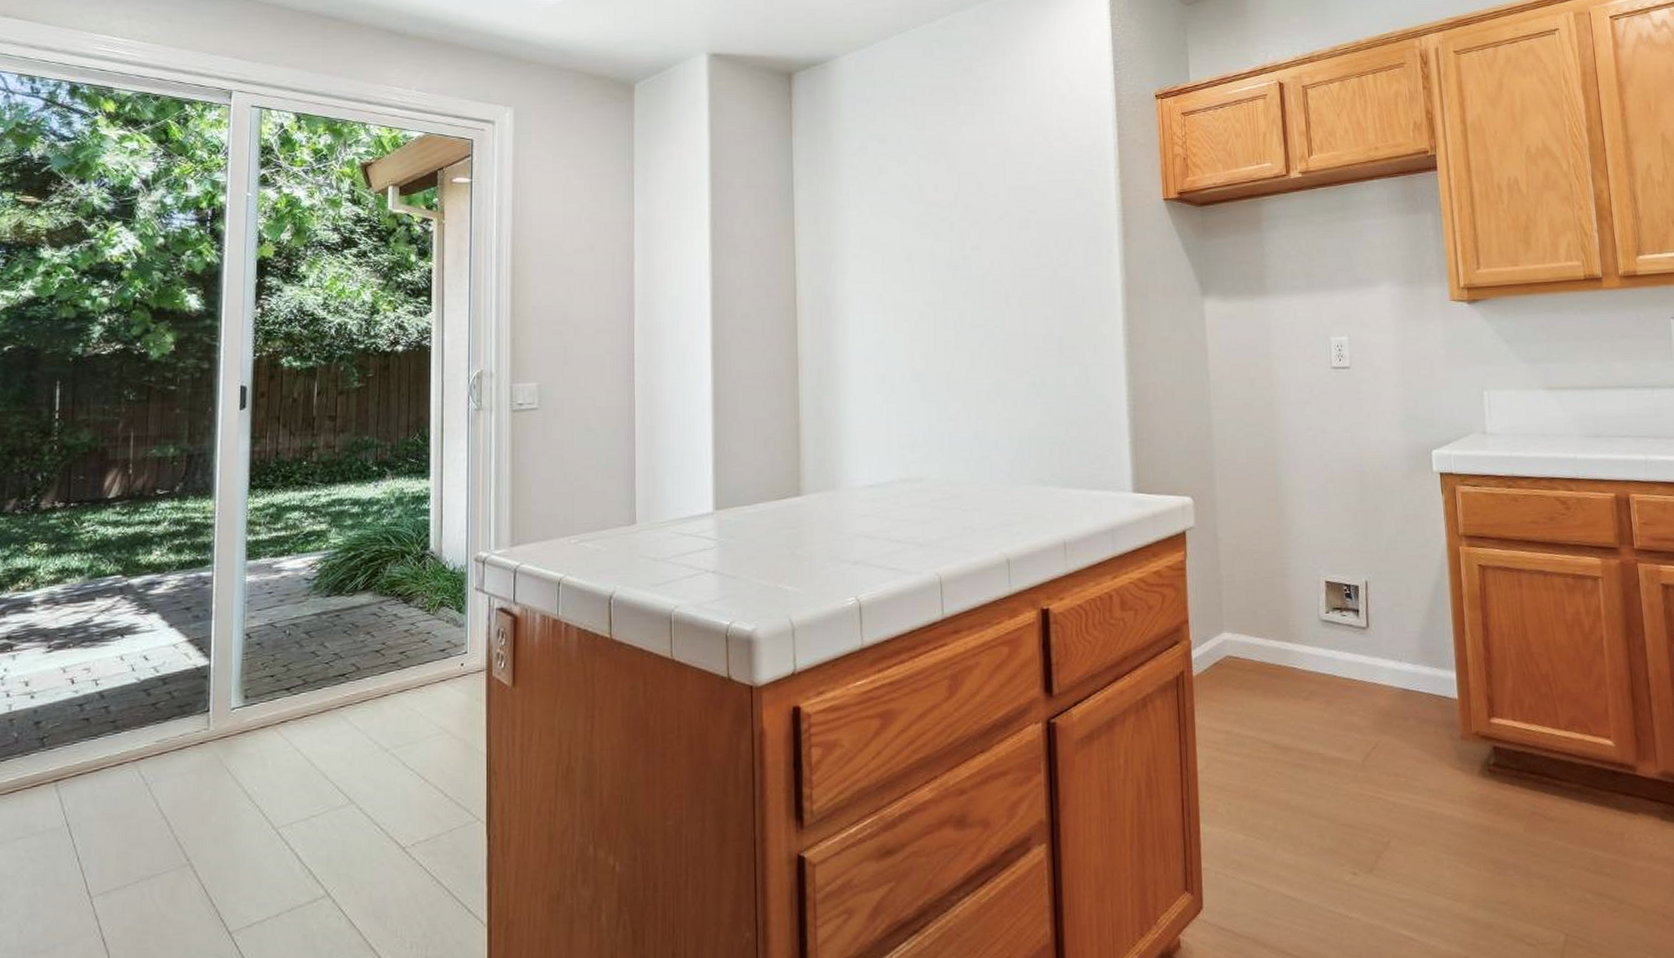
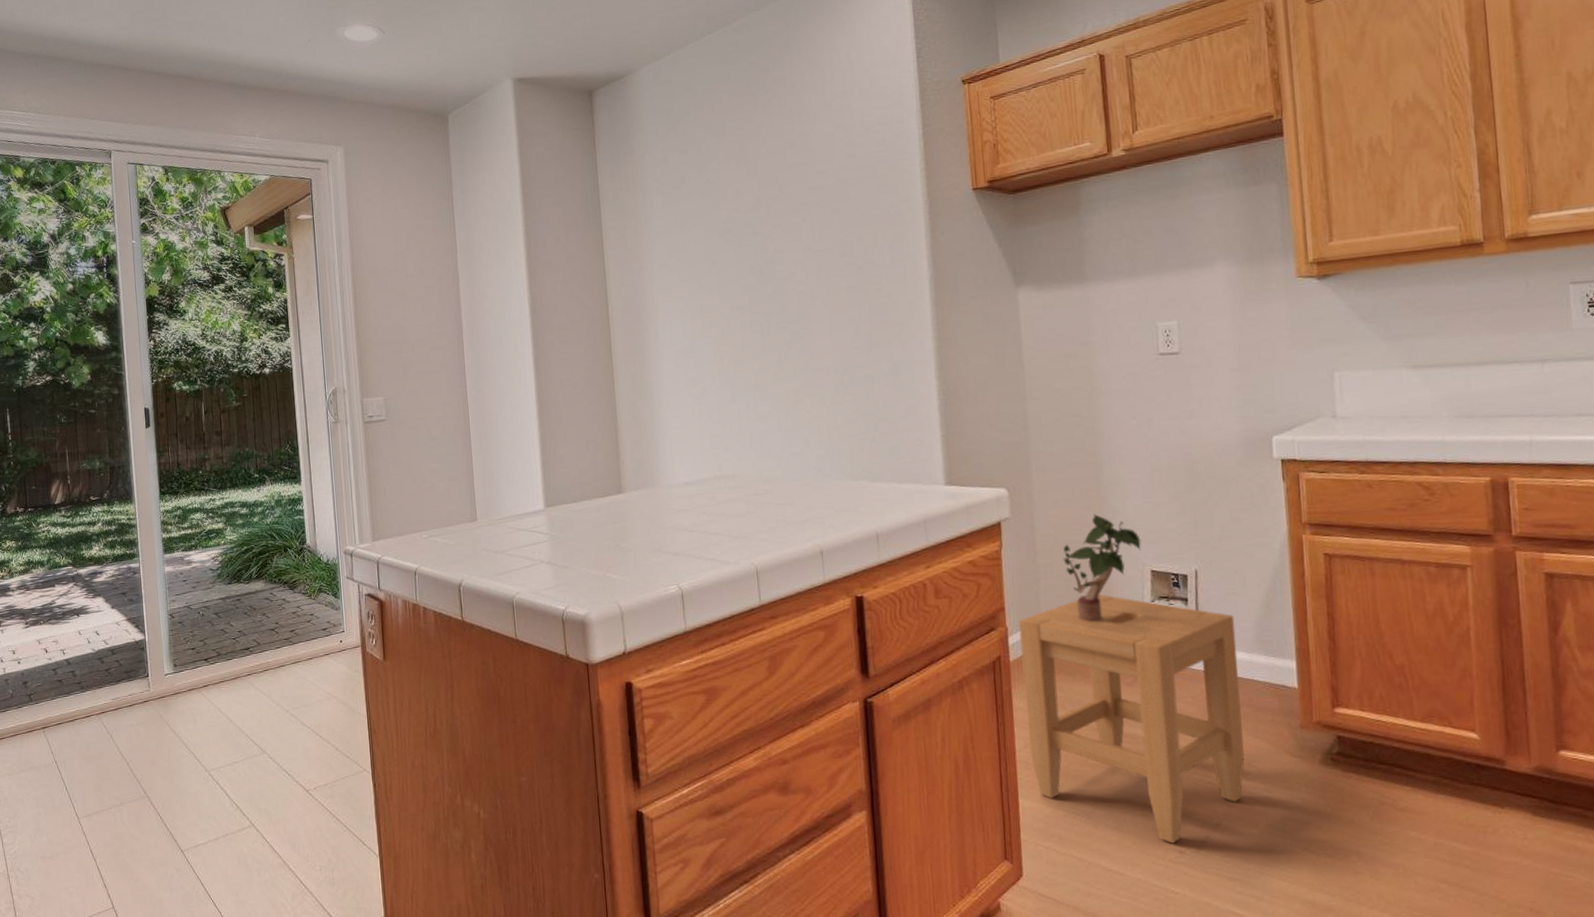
stool: none [1202,606,1412,865] -> present [1019,595,1245,844]
potted plant: none [1244,523,1317,634] -> present [1063,513,1142,622]

